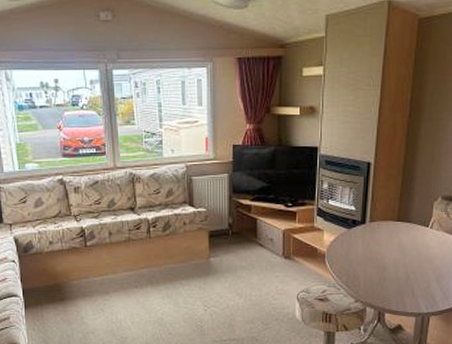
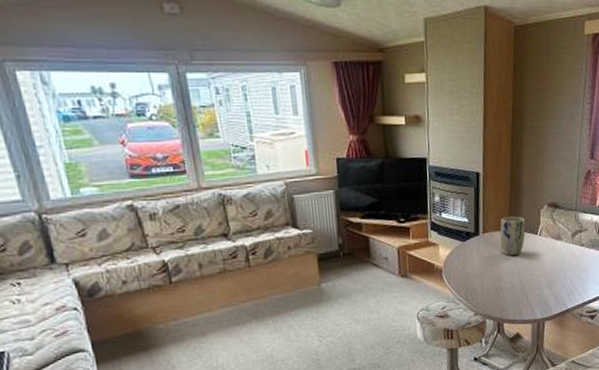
plant pot: none [387,207,416,247] -> present [500,216,526,256]

